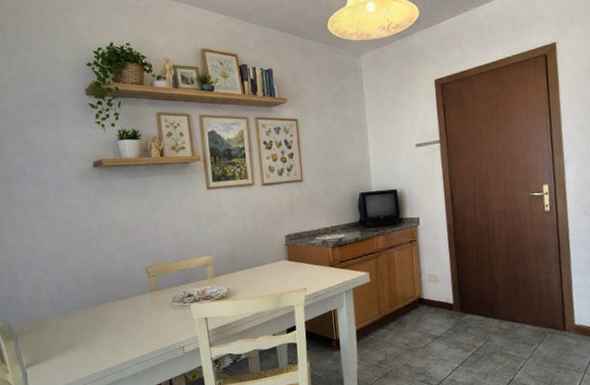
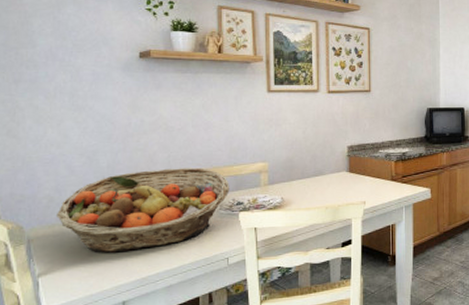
fruit basket: none [37,264,180,346] -> present [57,167,230,253]

